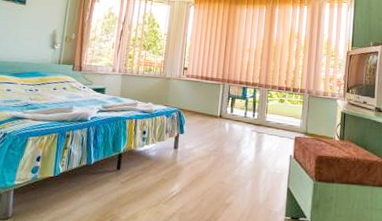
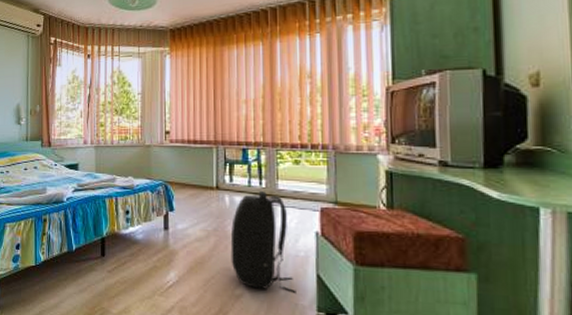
backpack: none [225,122,272,202] -> present [230,191,296,293]

